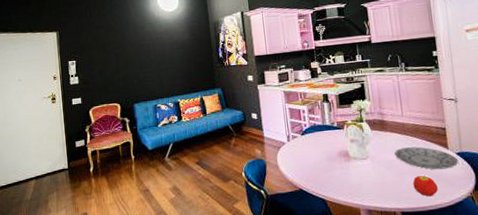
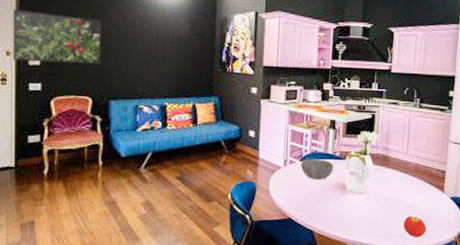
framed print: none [56,40,124,83] -> present [14,9,102,65]
bowl: none [302,131,334,151] -> present [300,159,334,180]
plate: present [395,146,459,170] -> none [392,186,451,212]

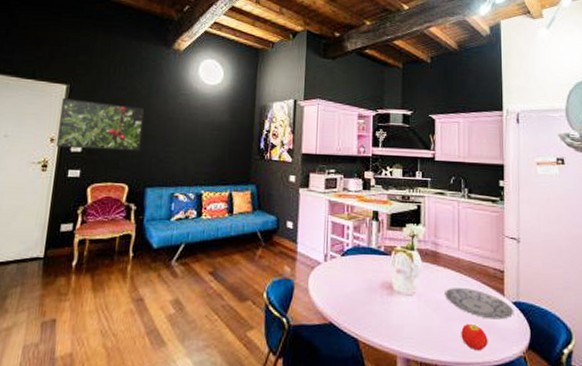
bowl: present [300,159,334,180] -> none [342,254,378,279]
plate: none [392,186,451,212] -> present [445,288,514,320]

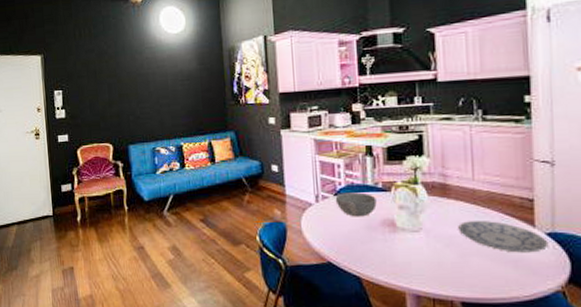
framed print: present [57,98,145,152] -> none [40,67,118,116]
bowl: none [342,254,378,279] -> present [335,192,377,217]
fruit: present [461,324,488,351] -> none [480,259,515,286]

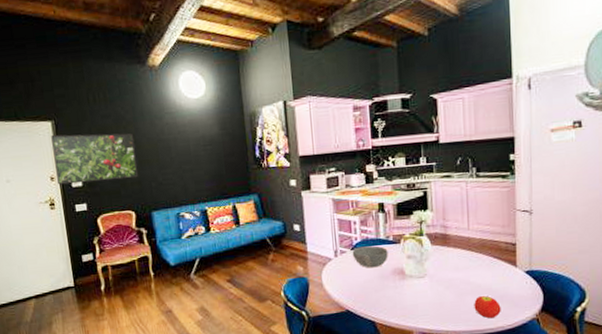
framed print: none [40,67,118,116] -> present [51,133,138,185]
plate: present [458,221,549,253] -> none [456,264,527,290]
fruit: none [480,259,515,286] -> present [474,296,501,319]

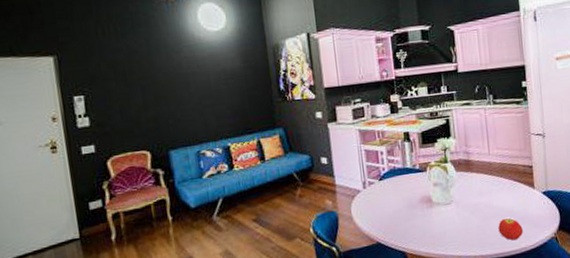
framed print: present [51,133,138,185] -> none [53,68,154,126]
bowl: present [352,245,388,268] -> none [380,175,416,198]

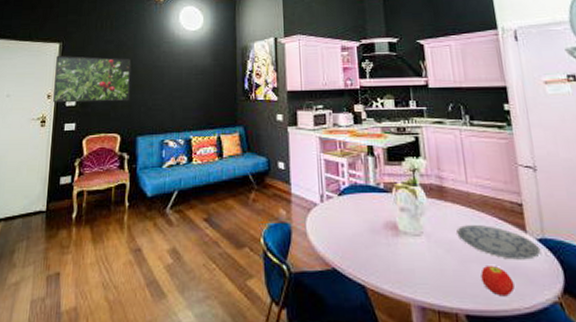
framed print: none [53,68,154,126] -> present [53,56,132,103]
plate: none [480,187,544,211] -> present [457,225,541,260]

